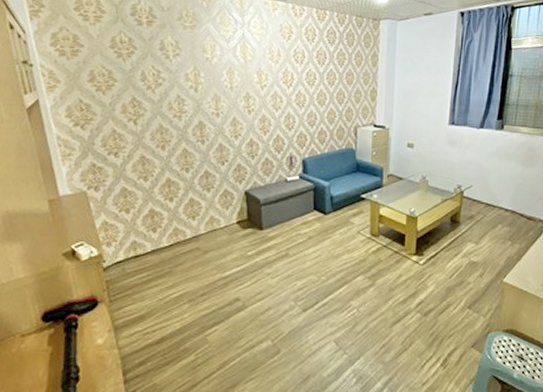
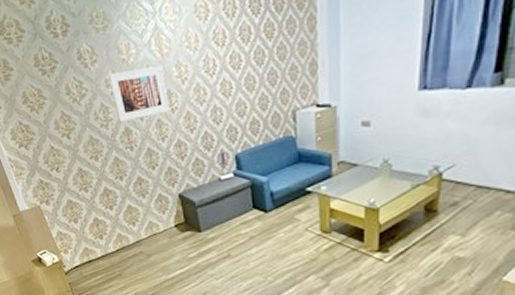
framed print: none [189,68,247,116] -> present [108,65,169,123]

